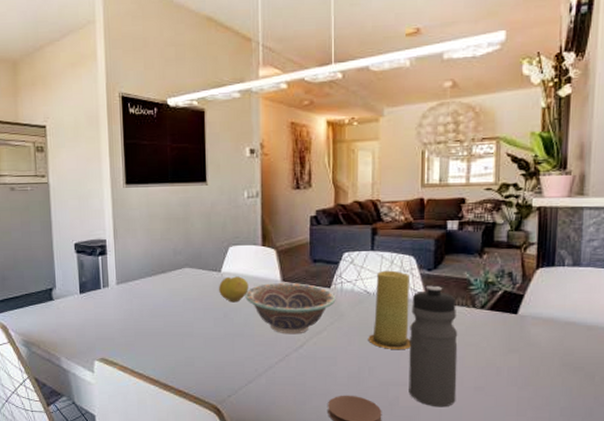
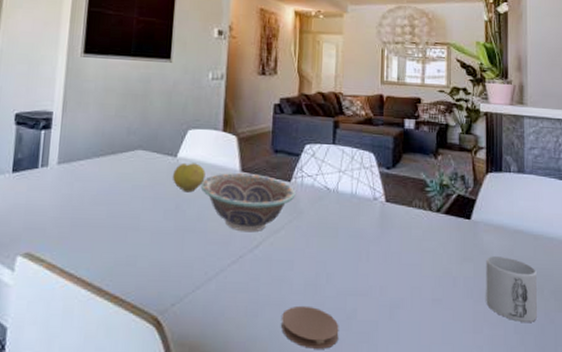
candle: present [367,270,411,349] -> none [326,166,370,254]
water bottle: present [409,285,458,407] -> none [367,184,416,322]
mug: none [531,347,588,406] -> present [486,256,537,322]

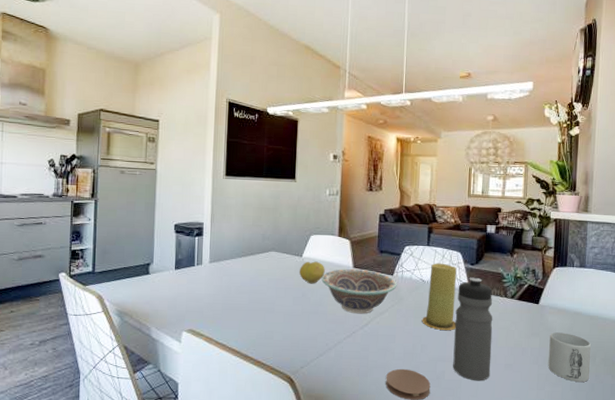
candle: none [326,166,370,254] -> present [421,263,457,330]
water bottle: none [367,184,416,322] -> present [453,277,493,381]

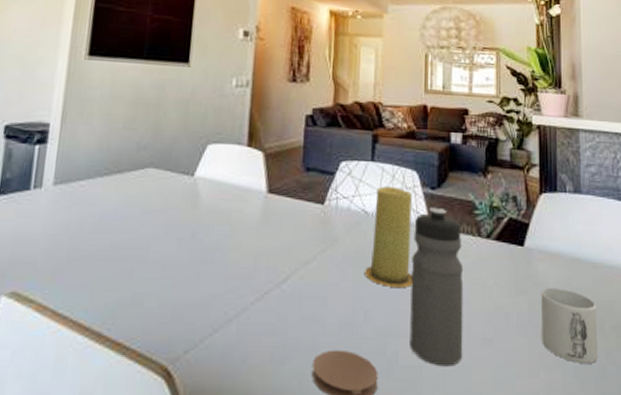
fruit: present [299,261,325,284] -> none [189,182,227,218]
decorative bowl: present [321,269,397,314] -> none [220,194,330,264]

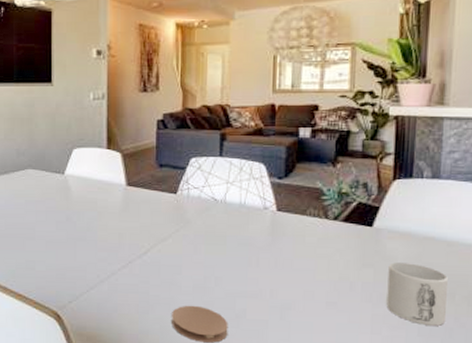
candle: present [364,186,413,287] -> none [214,177,260,260]
water bottle: present [410,207,464,367] -> none [256,194,310,322]

